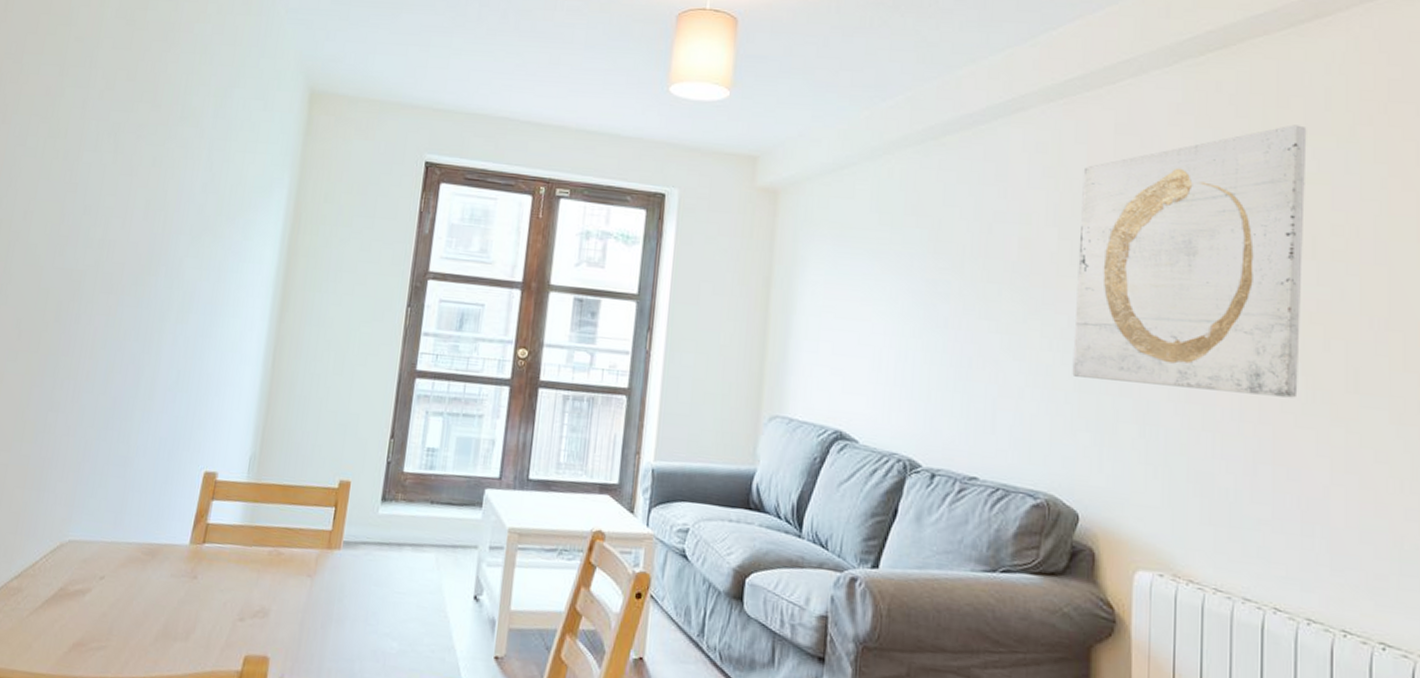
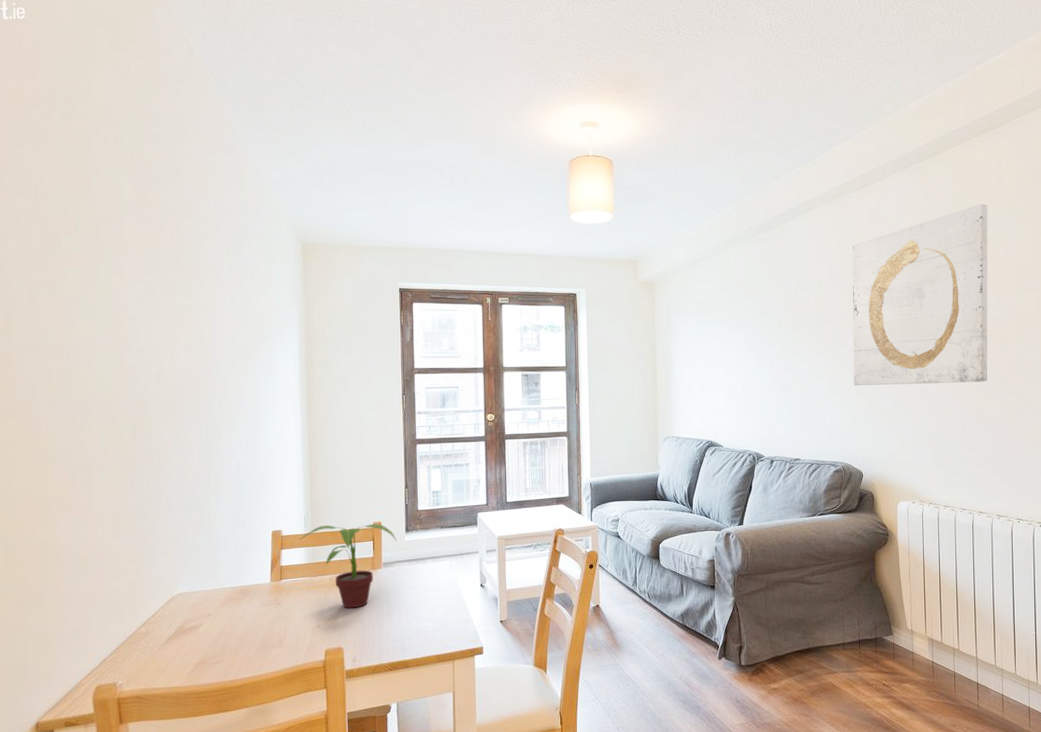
potted plant: none [237,474,369,602] -> present [299,523,398,608]

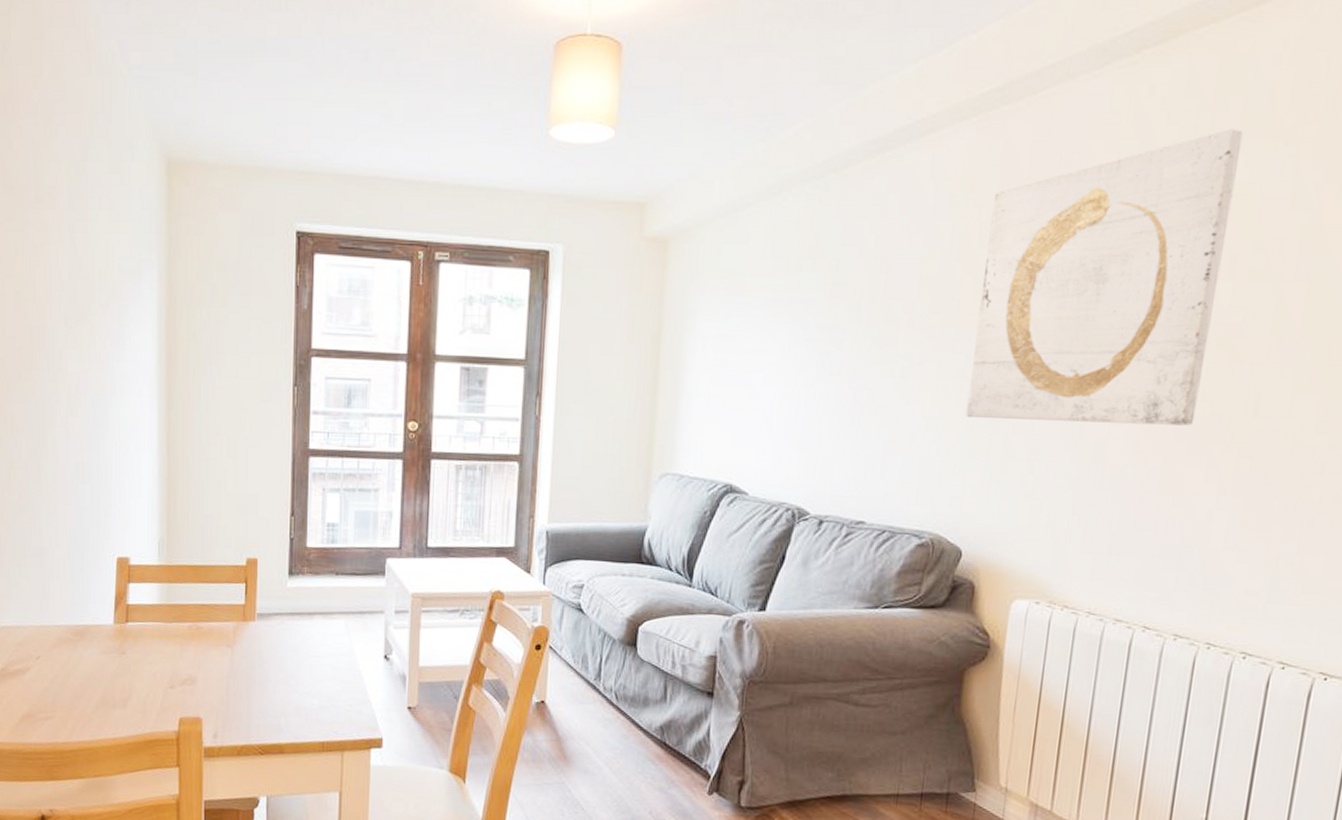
potted plant: present [299,523,398,608] -> none [150,556,278,669]

